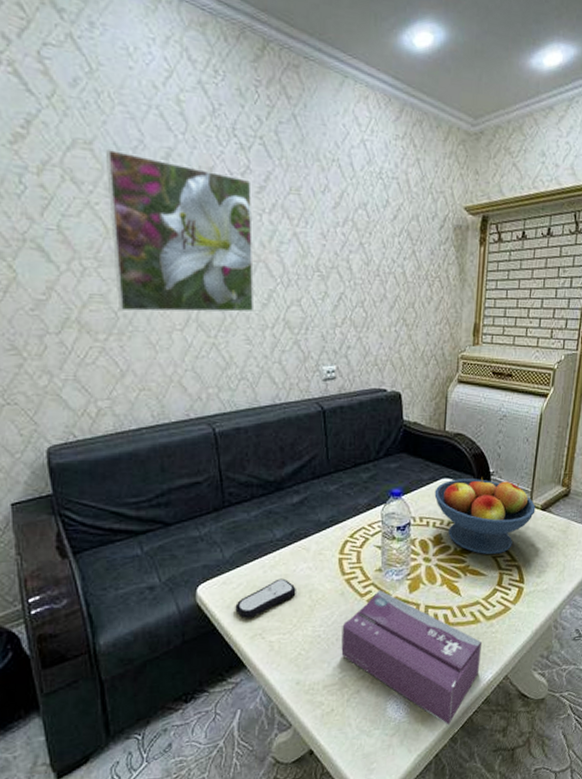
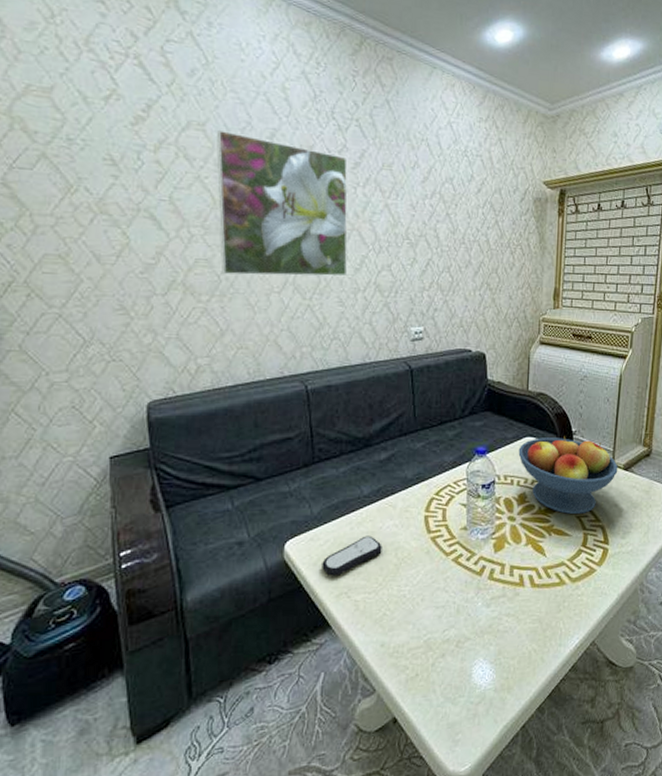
tissue box: present [341,590,482,726] -> none [426,549,567,694]

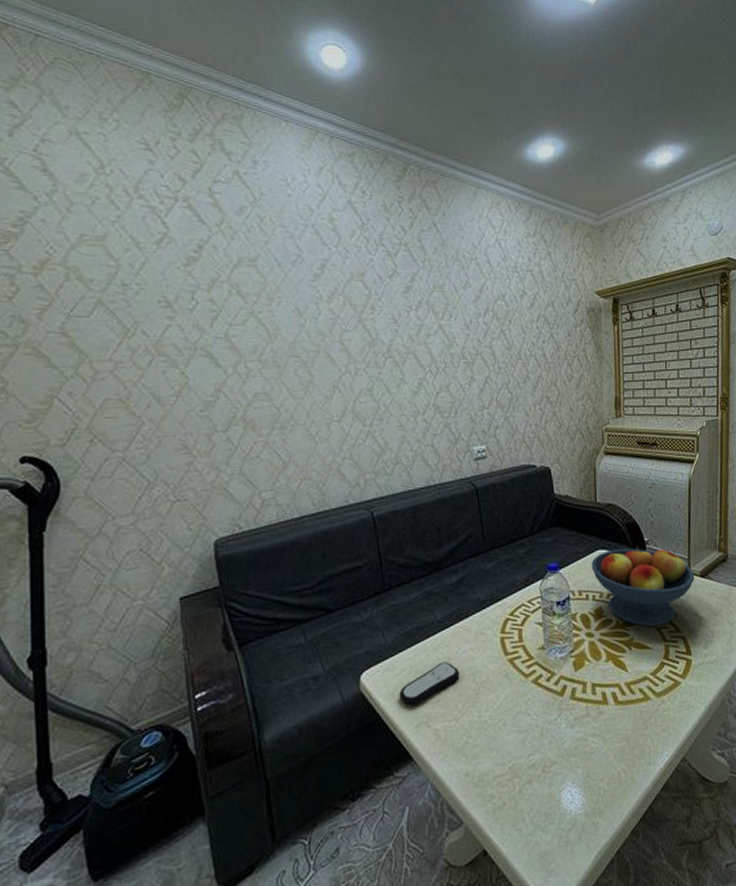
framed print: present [216,129,348,277] -> none [267,264,406,407]

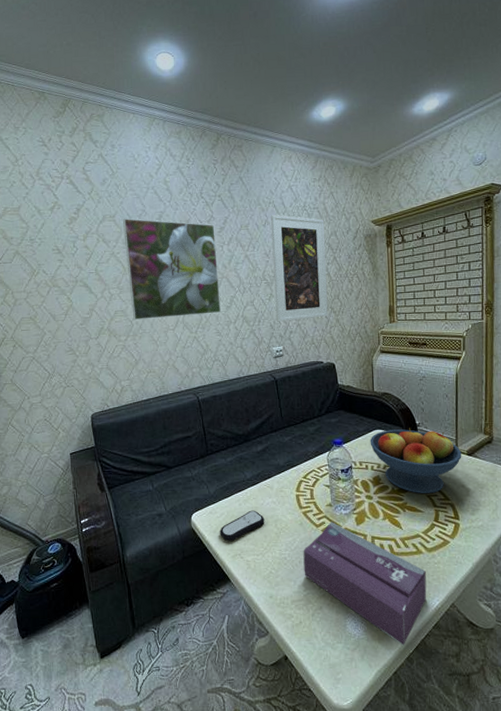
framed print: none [267,264,406,407] -> present [122,218,222,321]
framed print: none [473,274,542,414] -> present [271,214,328,322]
tissue box: none [508,669,655,817] -> present [303,522,427,646]

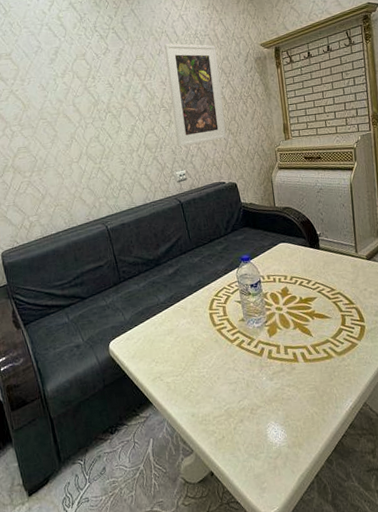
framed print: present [122,218,222,321] -> none [18,55,124,156]
remote control: present [220,510,265,541] -> none [138,332,181,365]
tissue box: present [303,522,427,646] -> none [220,336,341,449]
fruit bowl: present [370,428,462,494] -> none [275,239,362,301]

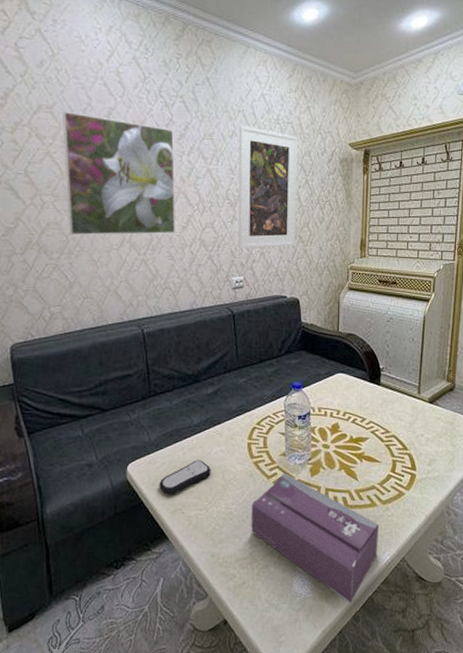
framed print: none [18,55,124,156] -> present [62,111,176,236]
remote control: none [138,332,181,365] -> present [159,460,211,494]
tissue box: none [220,336,341,449] -> present [251,472,379,604]

